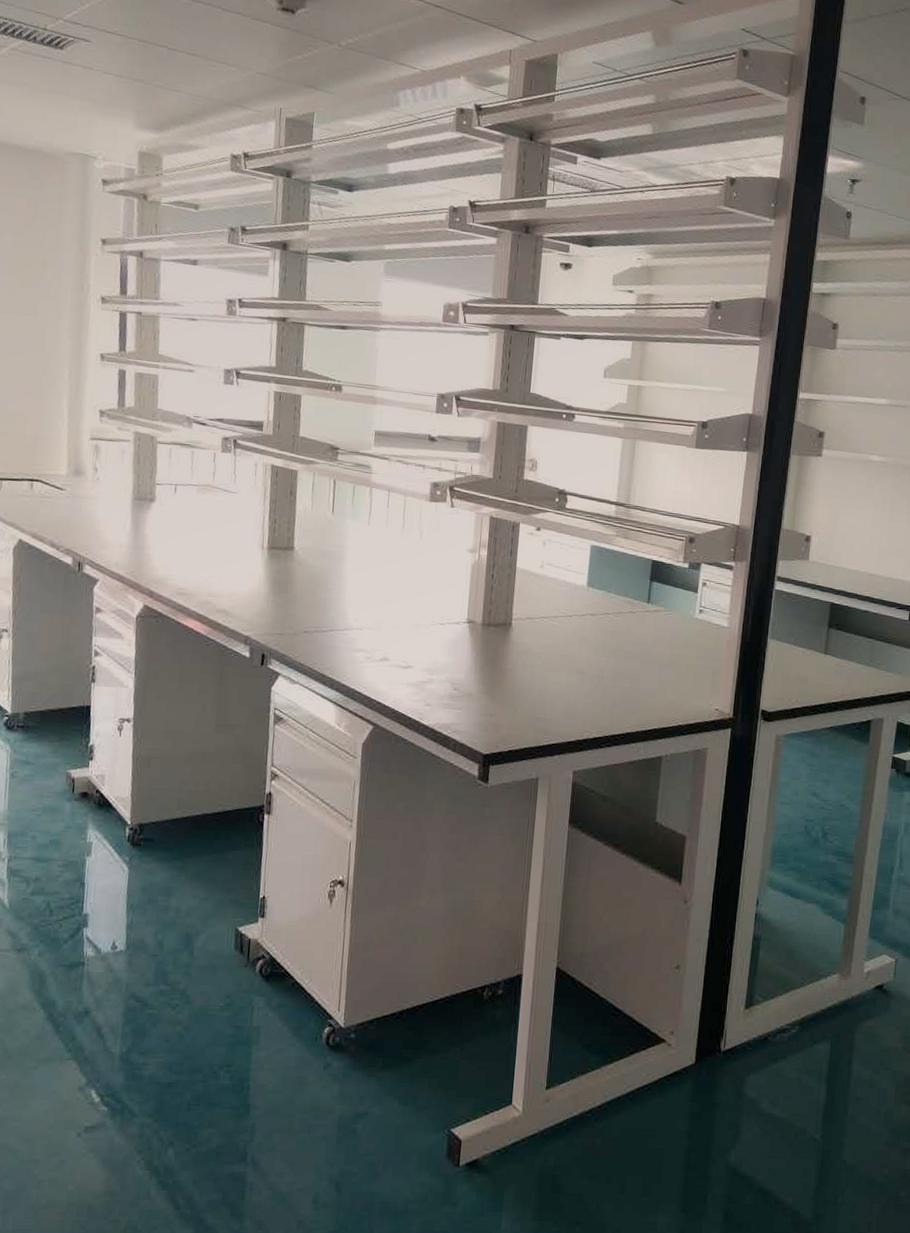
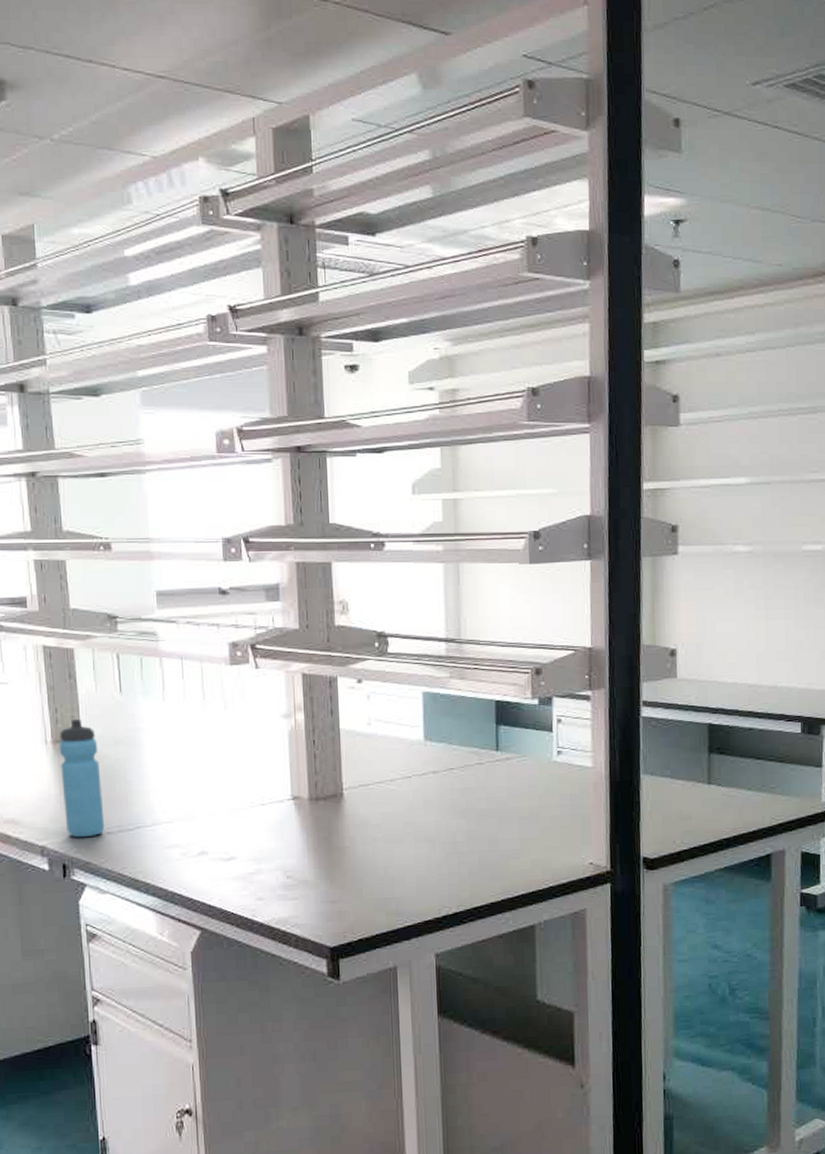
water bottle: none [269,530,307,634] -> present [59,718,105,838]

